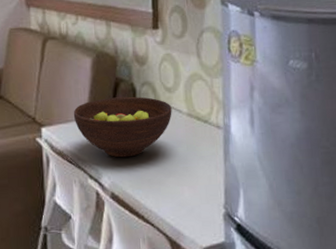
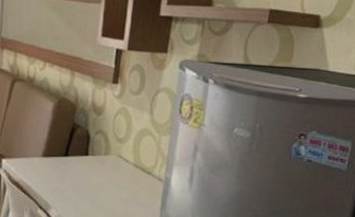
fruit bowl: present [73,96,172,158] -> none [31,140,120,195]

